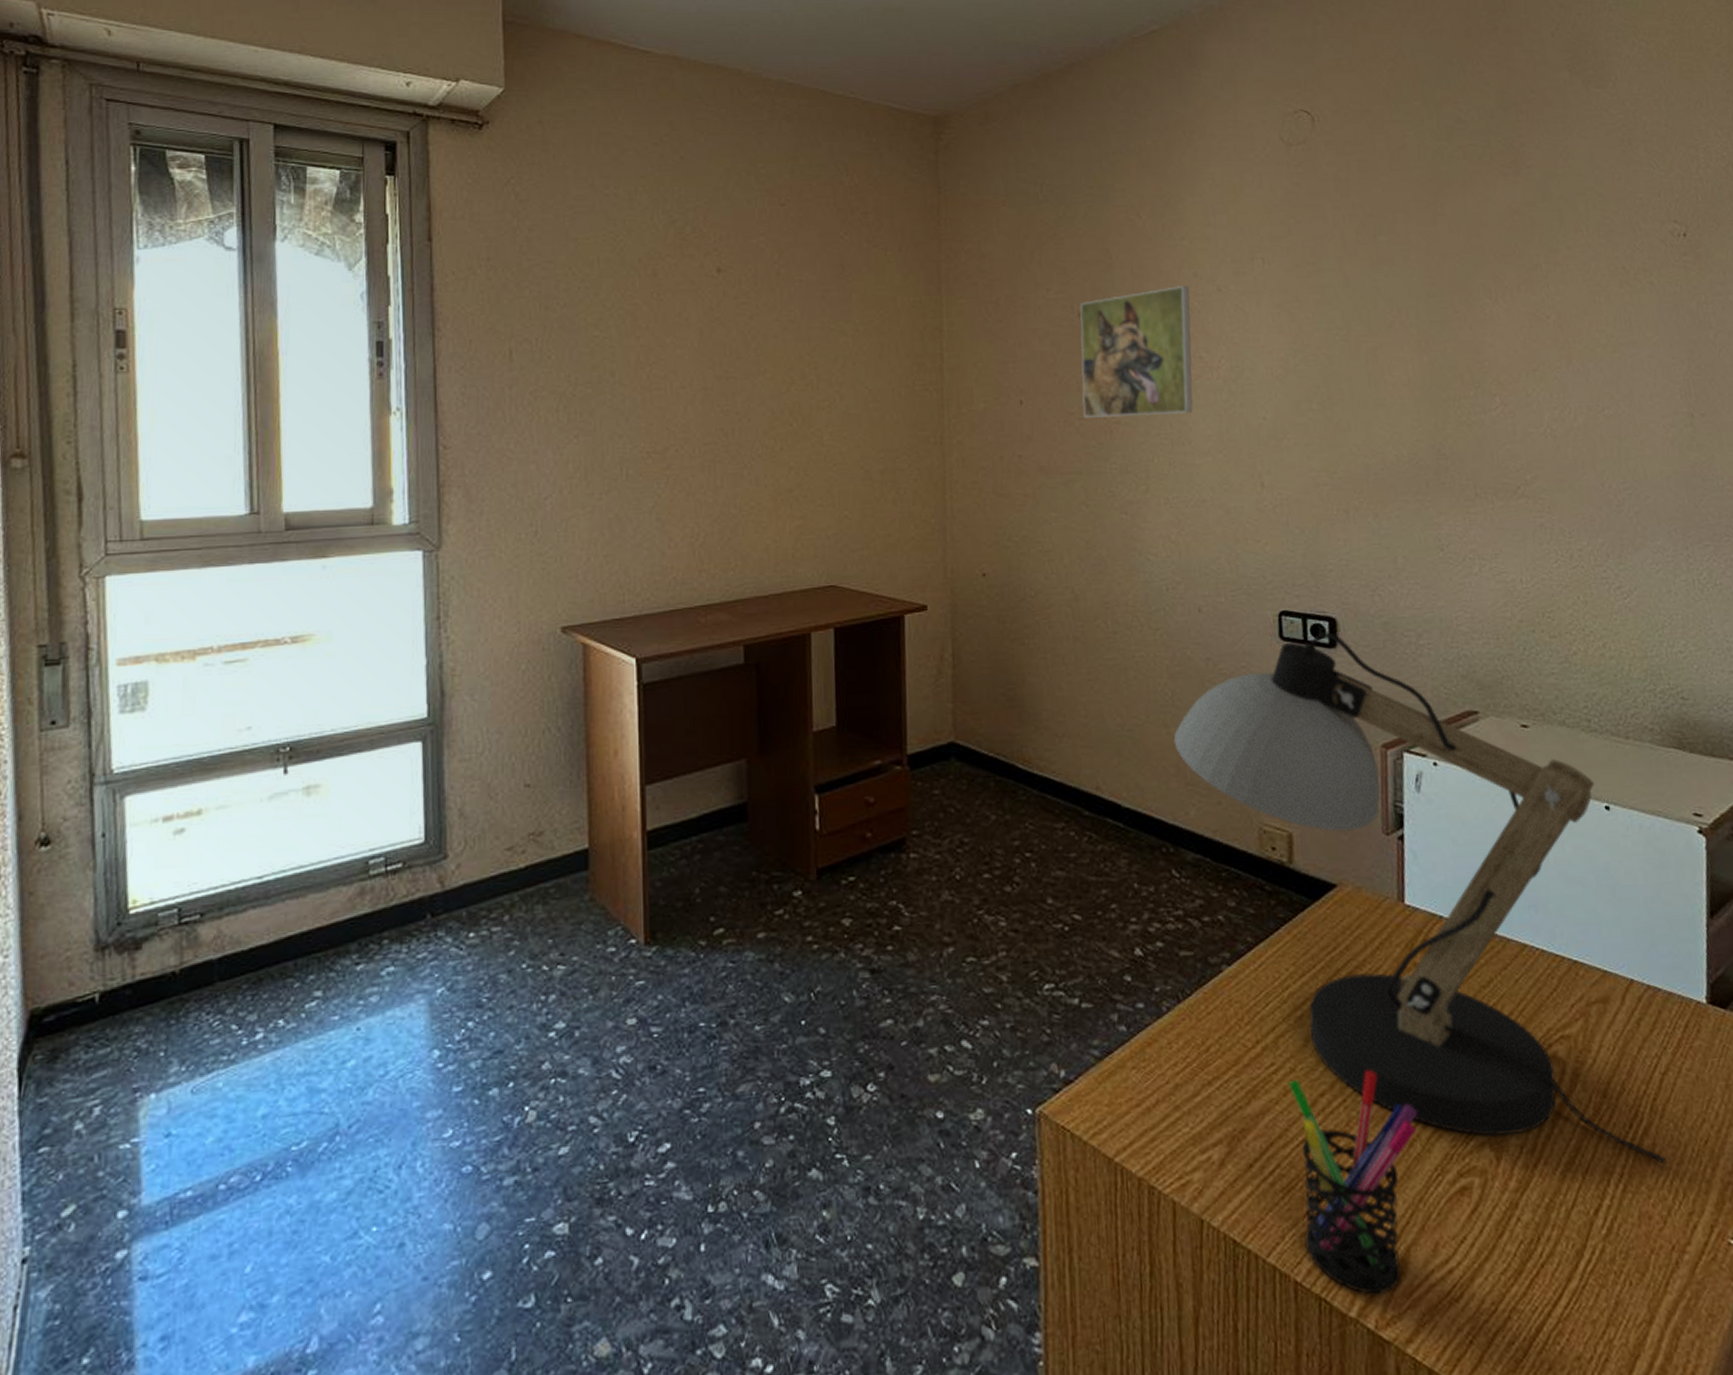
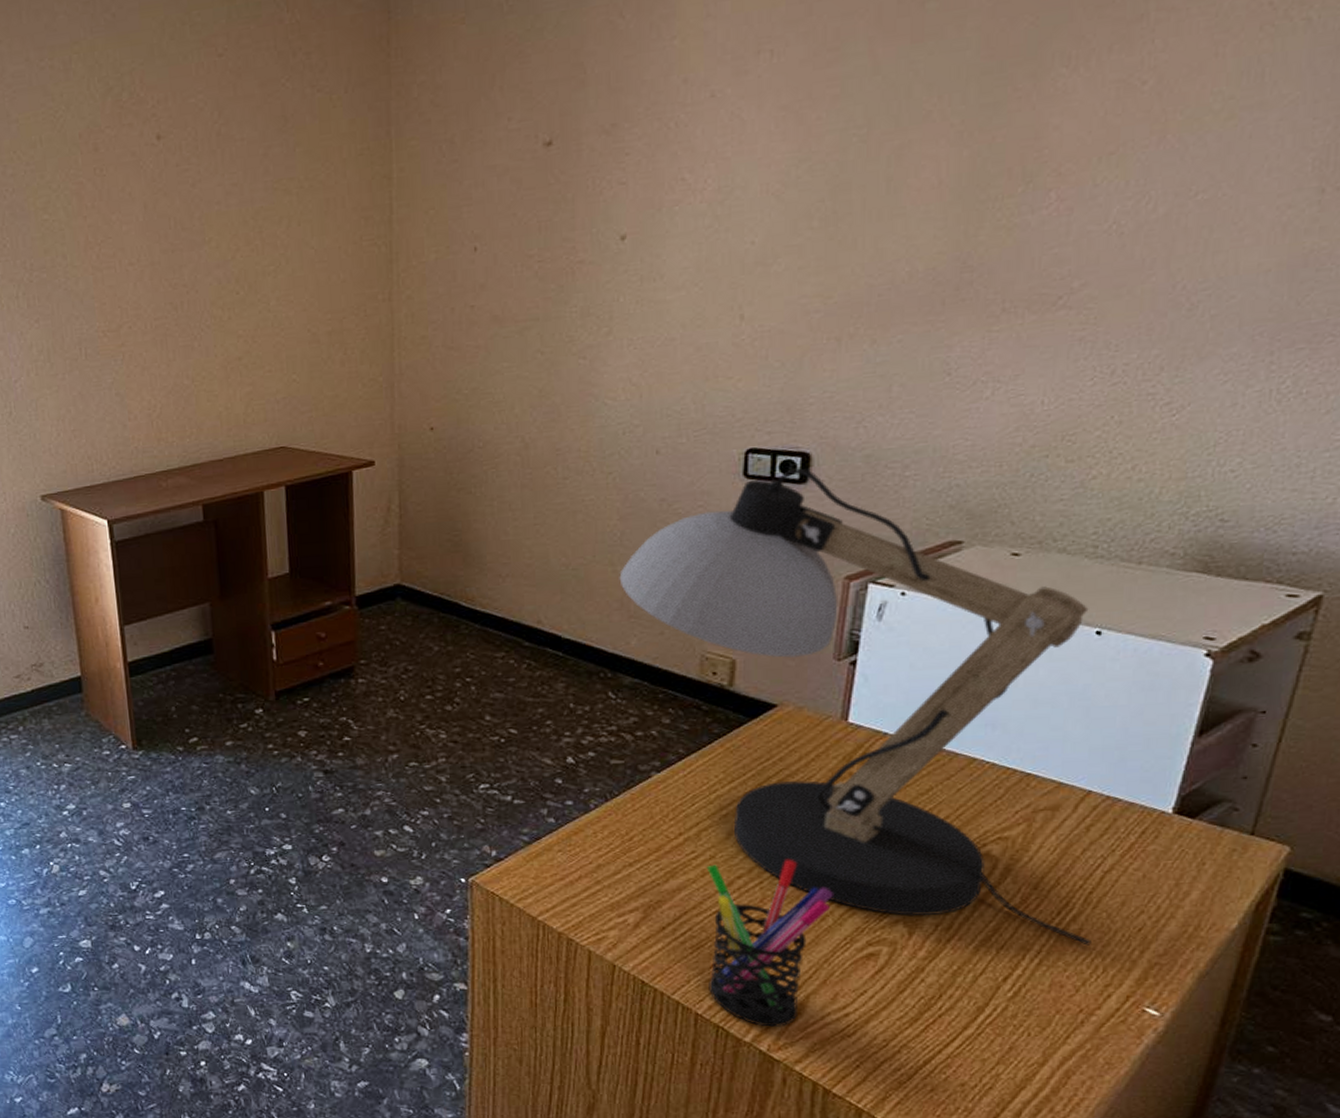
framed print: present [1080,286,1193,419] -> none [543,96,676,261]

